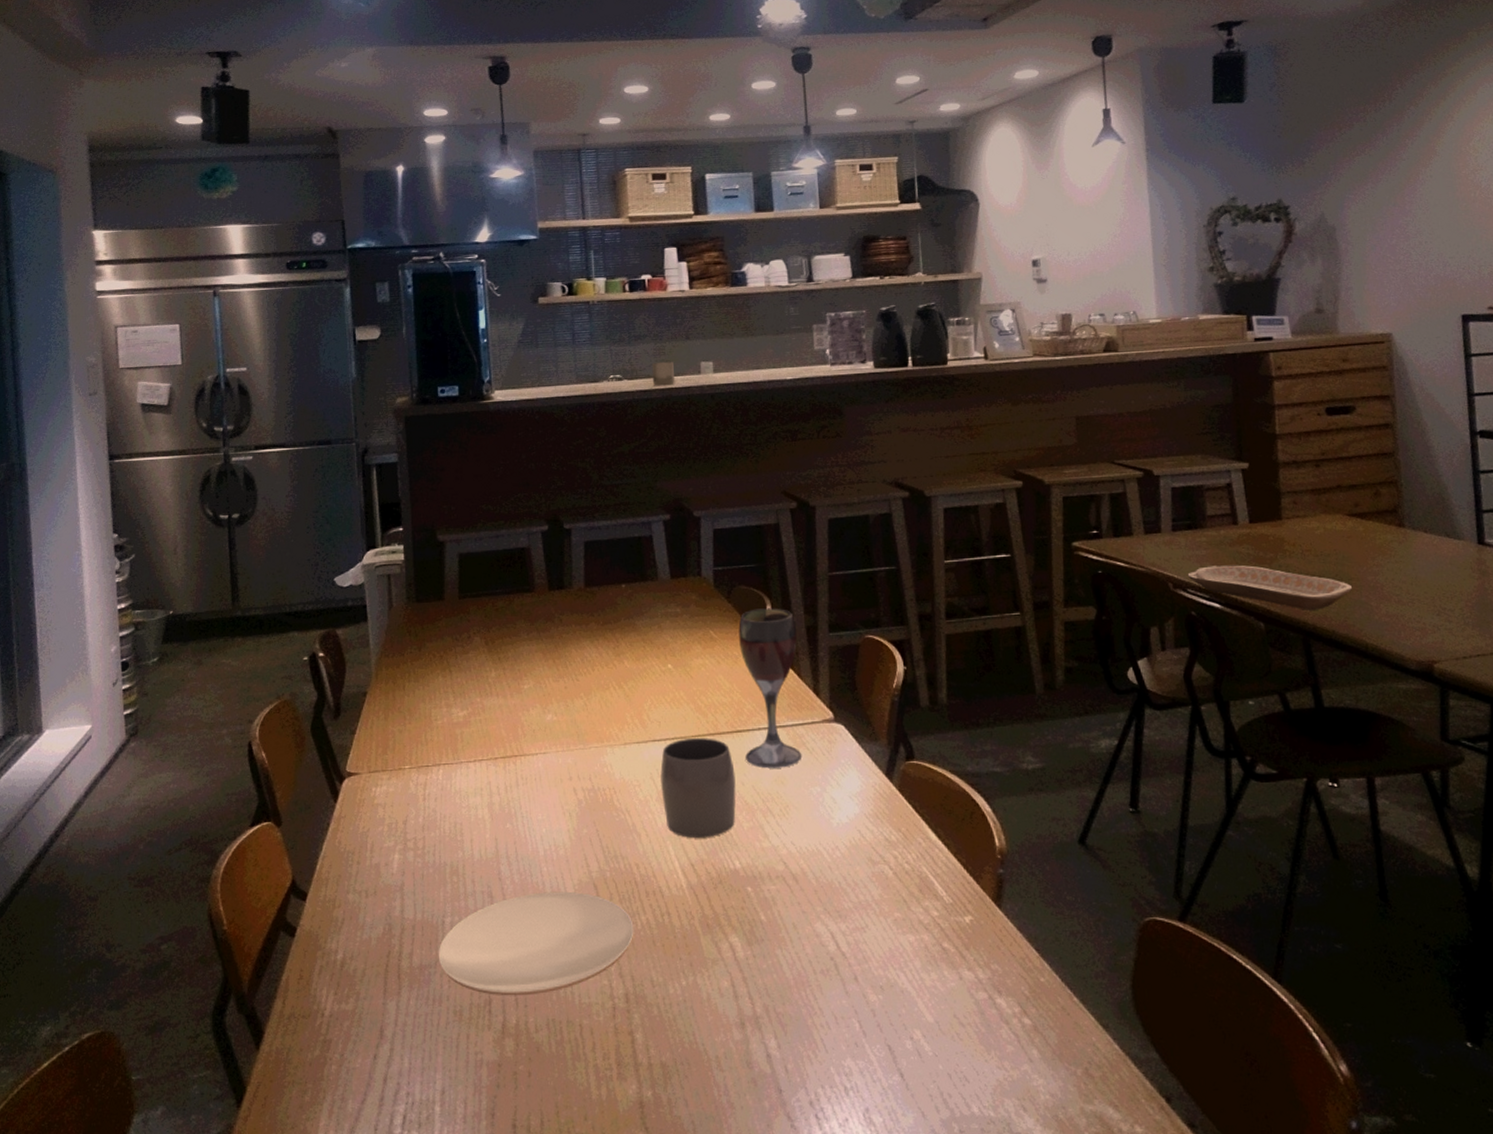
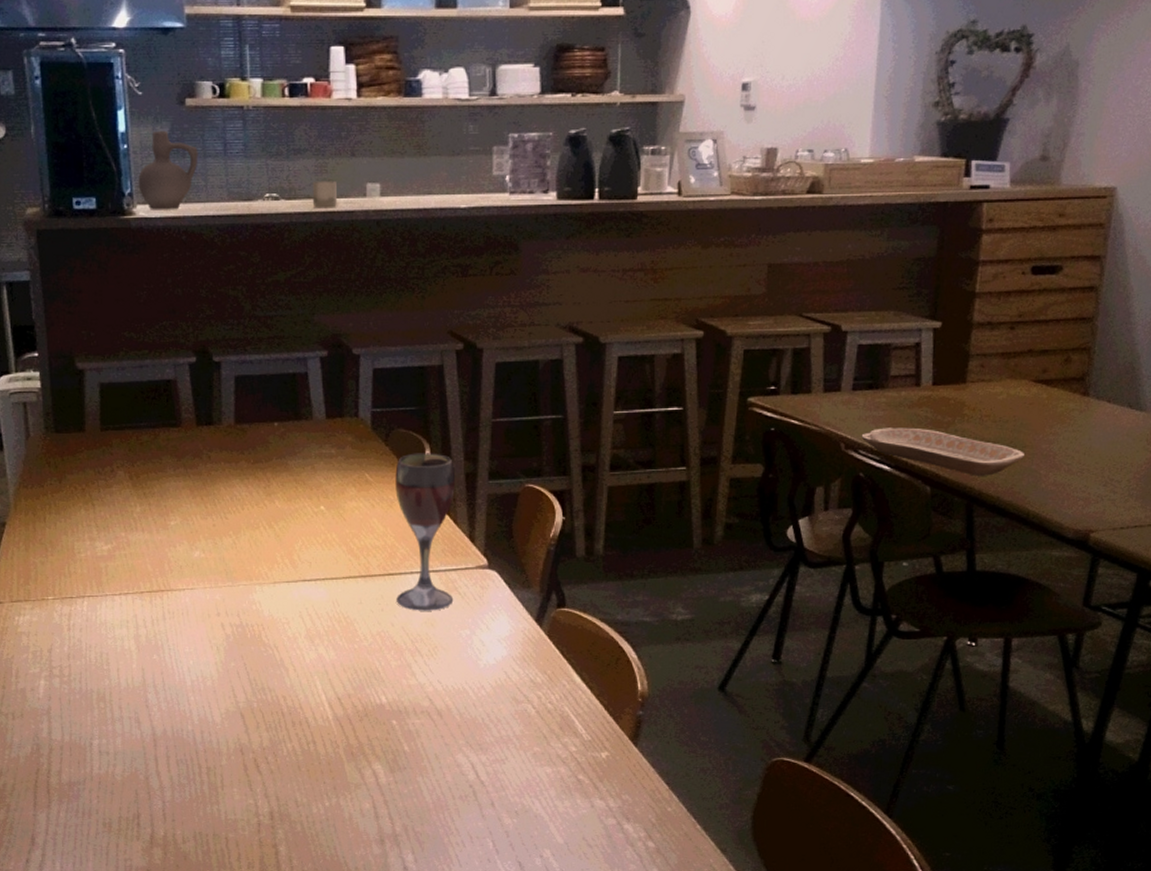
plate: present [438,891,634,996] -> none [86,719,280,811]
jug: none [496,325,550,395] -> present [138,130,198,210]
mug: present [660,738,736,838] -> none [310,580,385,674]

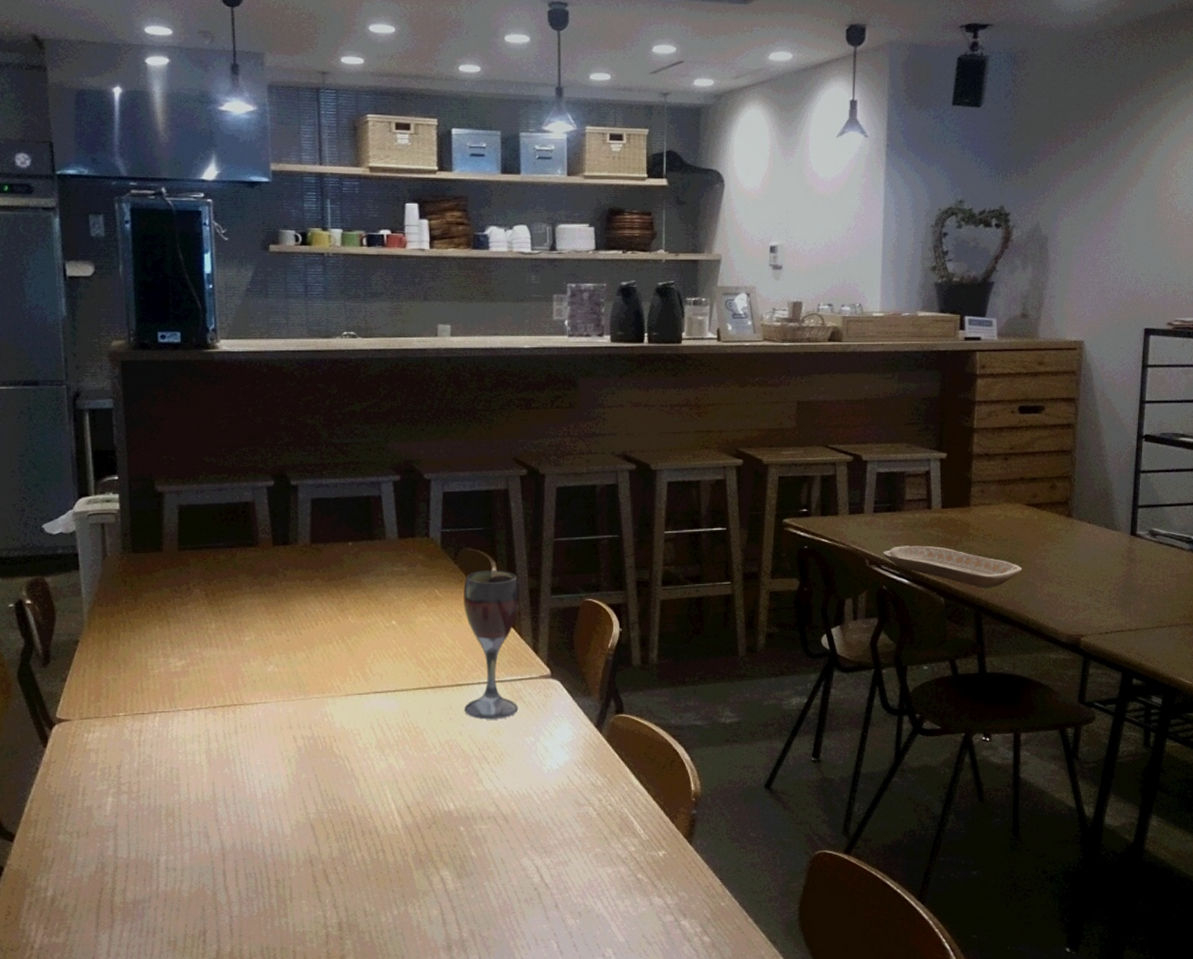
jug: present [138,130,198,210] -> none [222,273,280,345]
cup: present [312,180,337,209] -> none [387,321,410,346]

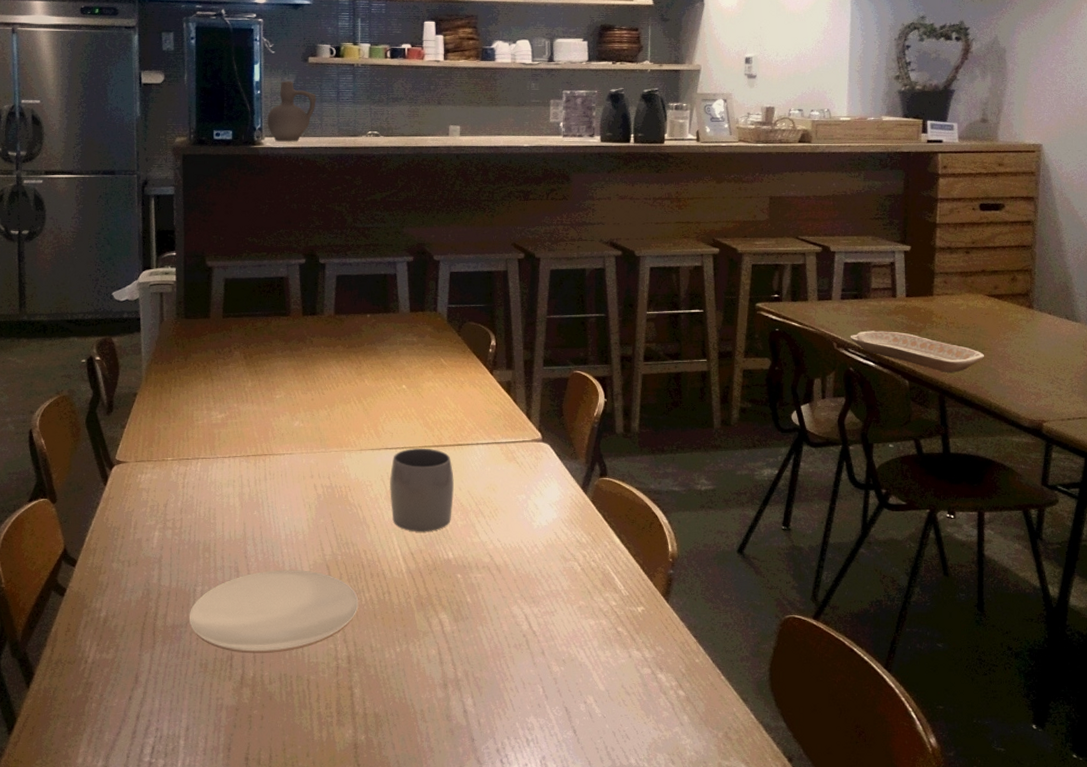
plate: none [152,831,349,927] -> present [188,569,359,654]
jug: none [222,273,280,345] -> present [267,81,316,142]
mug: none [381,691,454,782] -> present [390,448,454,531]
cup: present [463,570,520,720] -> none [464,342,516,478]

